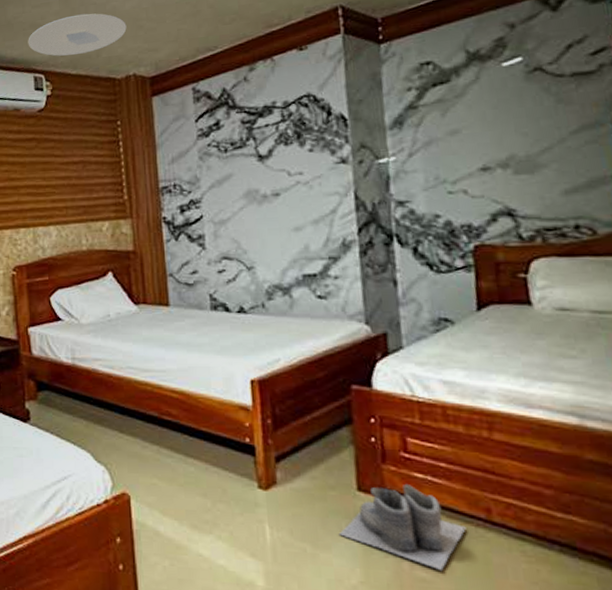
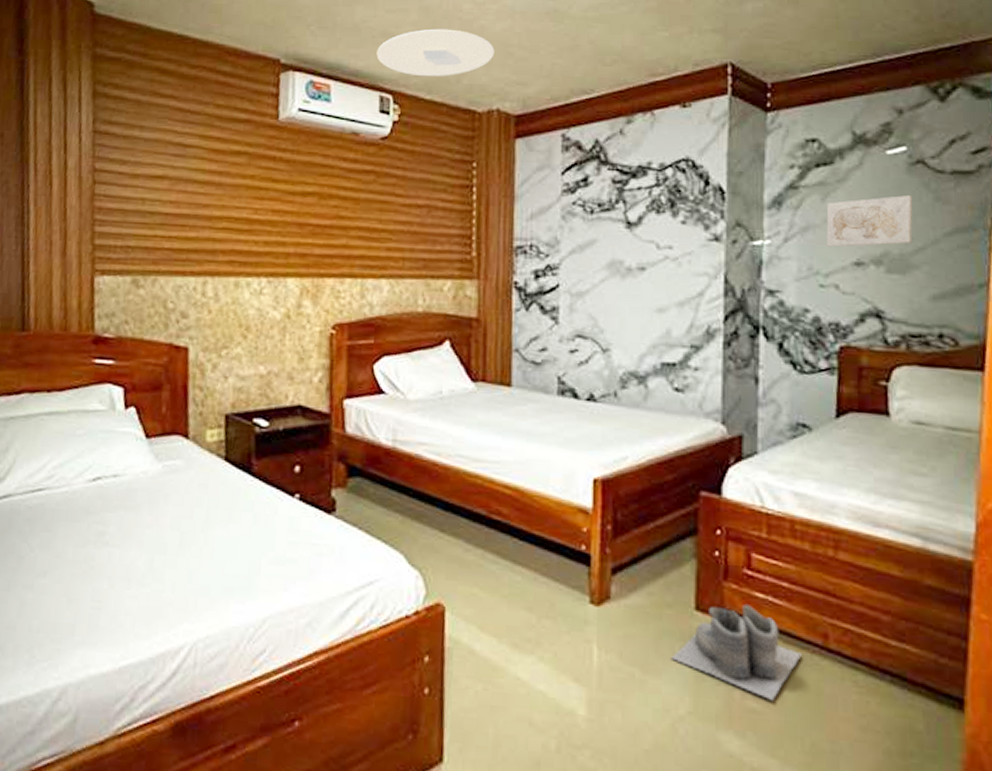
wall art: none [447,100,537,157] -> present [826,194,913,247]

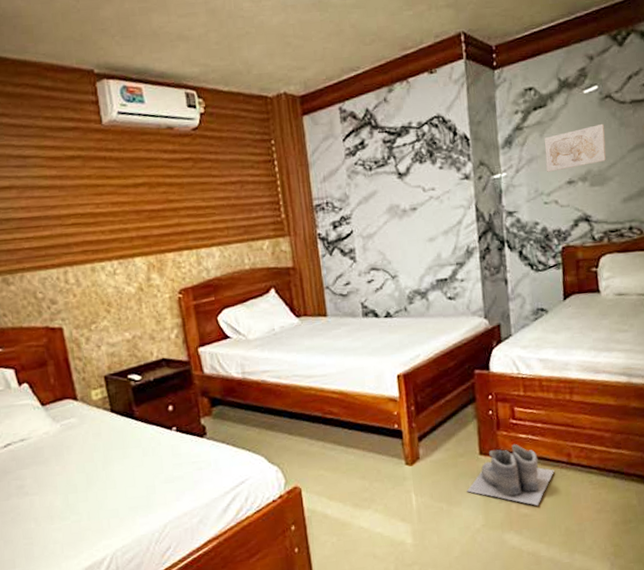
ceiling light: present [376,28,495,77] -> none [176,27,275,72]

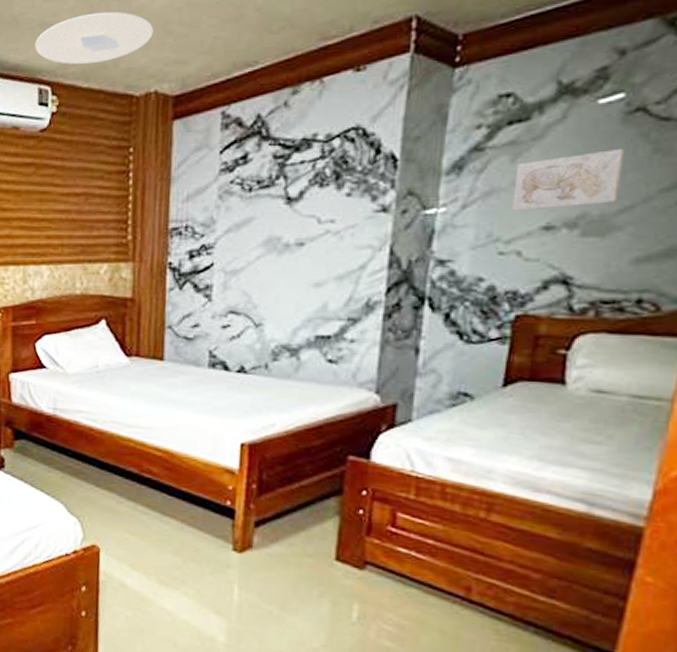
ceiling light: none [176,27,275,72] -> present [35,11,154,65]
boots: present [466,443,554,507] -> none [308,556,442,642]

